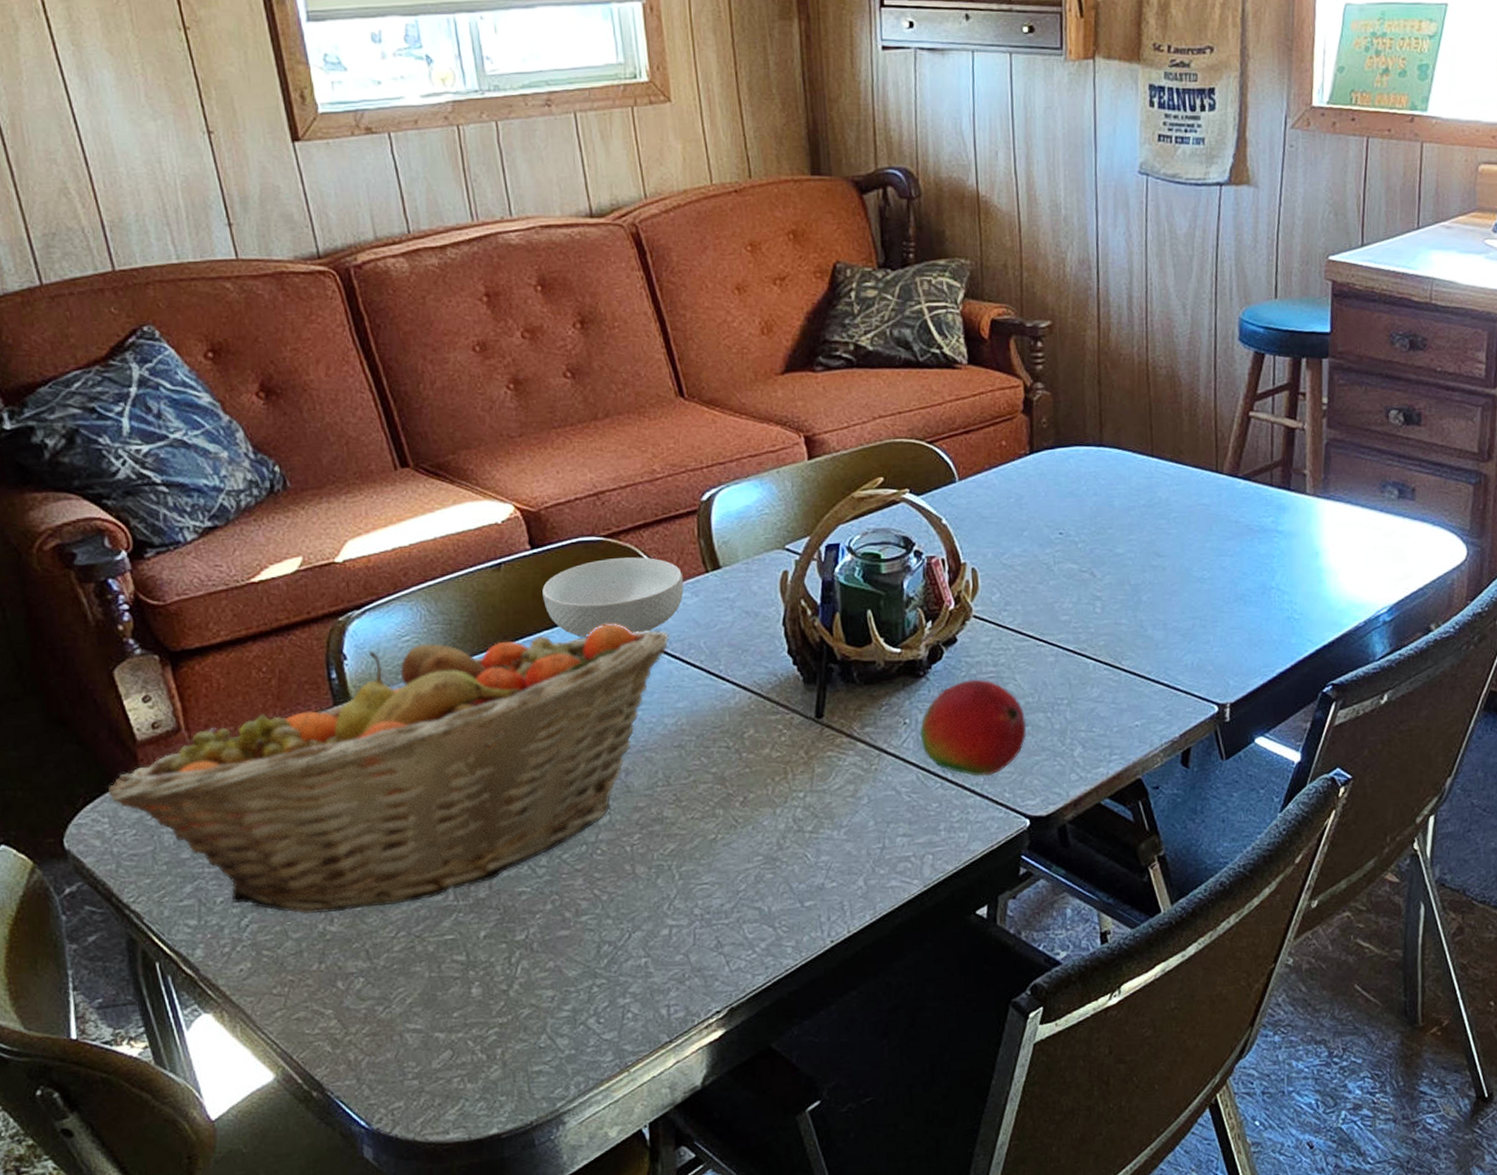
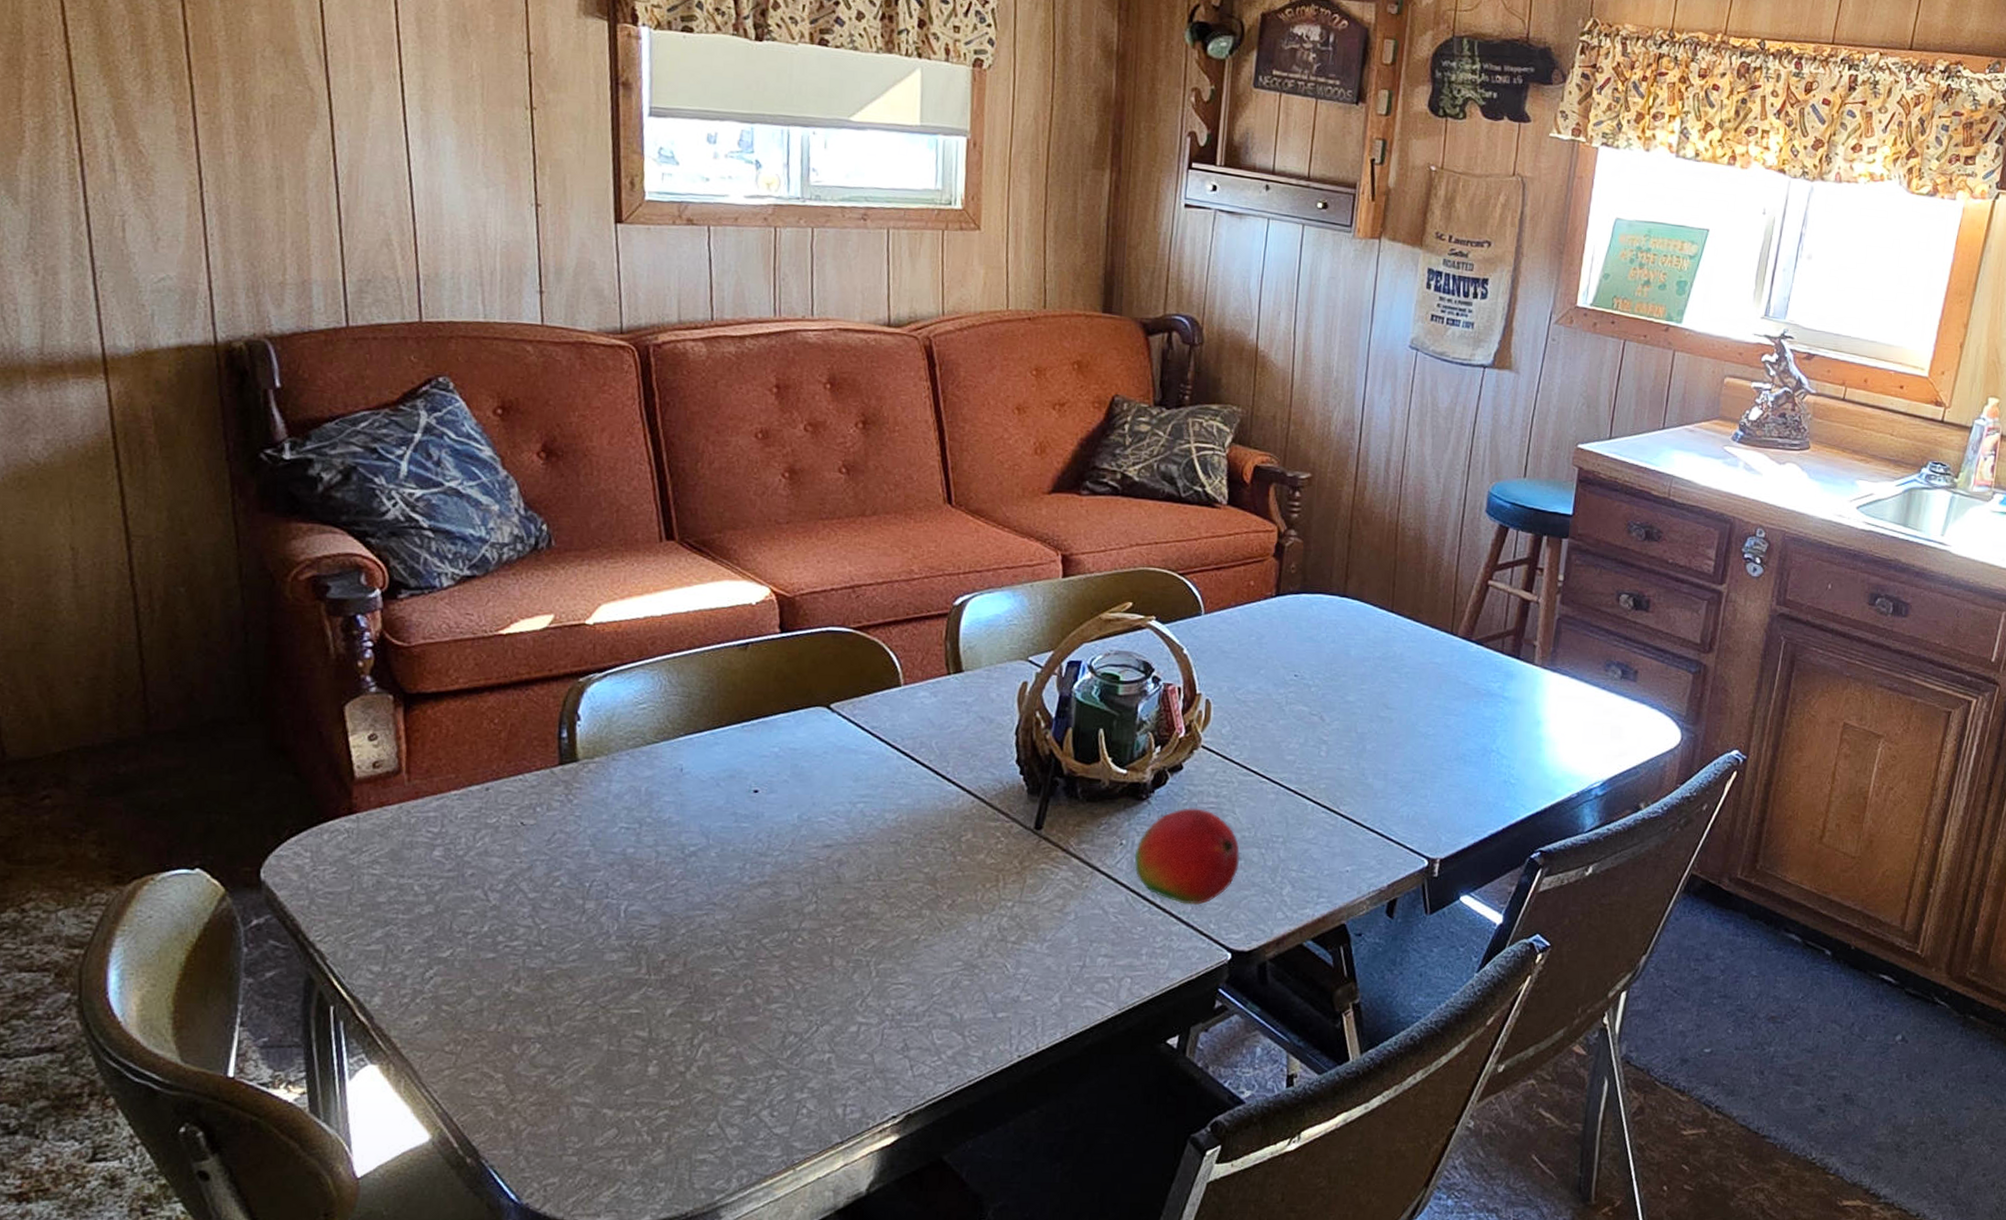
fruit basket: present [108,624,669,914] -> none [316,713,902,974]
cereal bowl: present [542,557,684,638] -> none [784,650,924,726]

